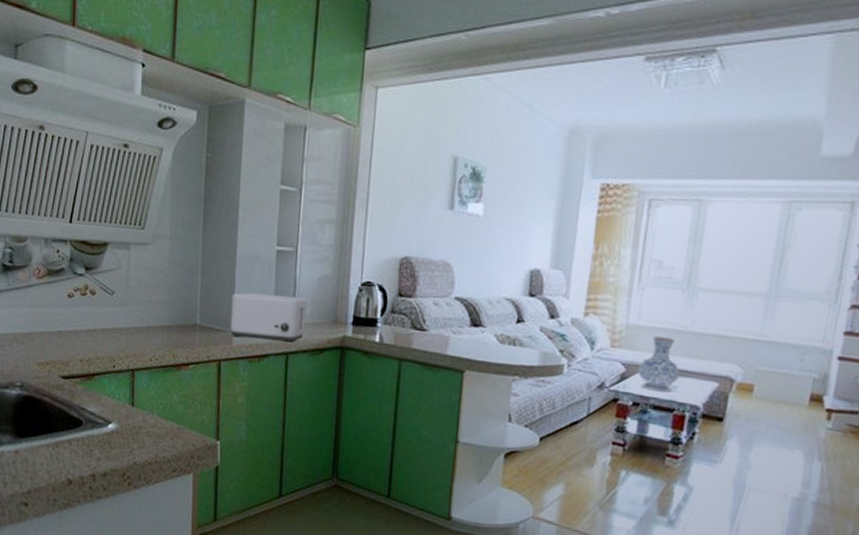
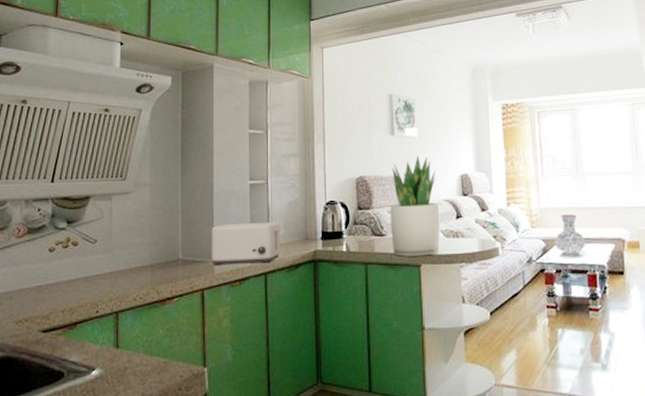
planter: none [433,239,500,362] -> present [389,156,440,257]

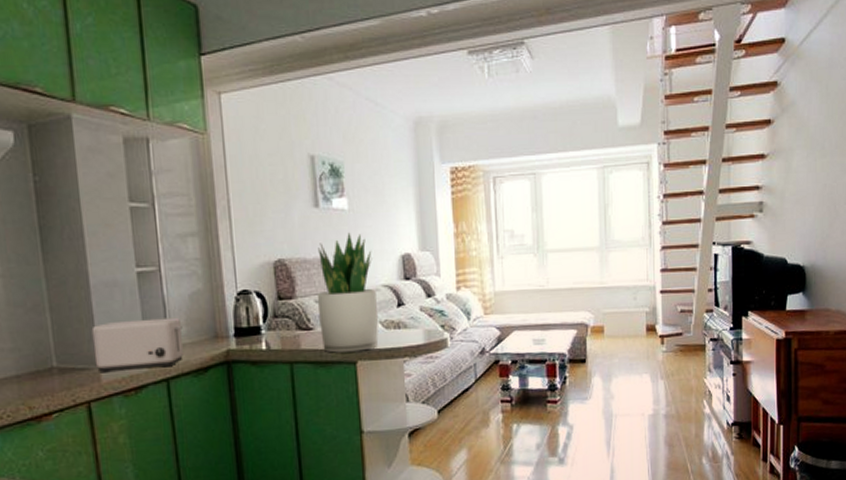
vase: present [555,214,585,258] -> none [511,298,545,348]

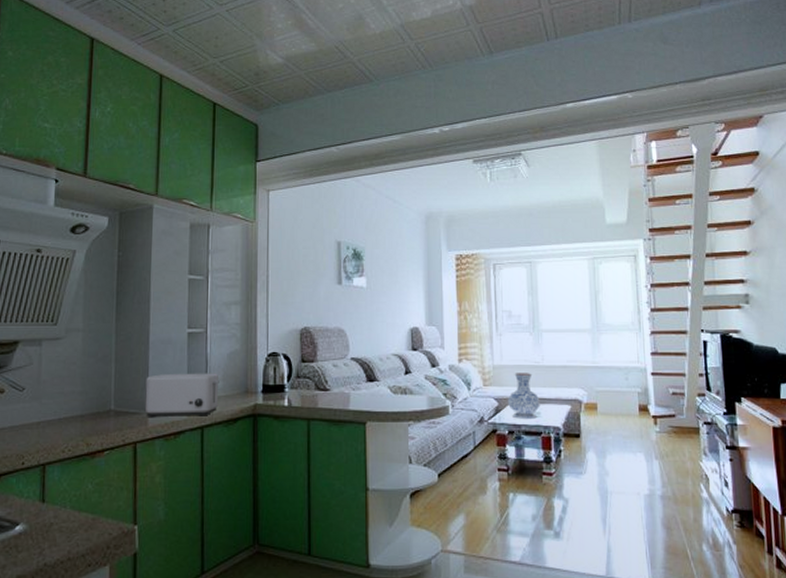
planter: present [316,232,379,353] -> none [335,307,387,413]
vase: none [511,298,545,348] -> present [508,373,540,419]

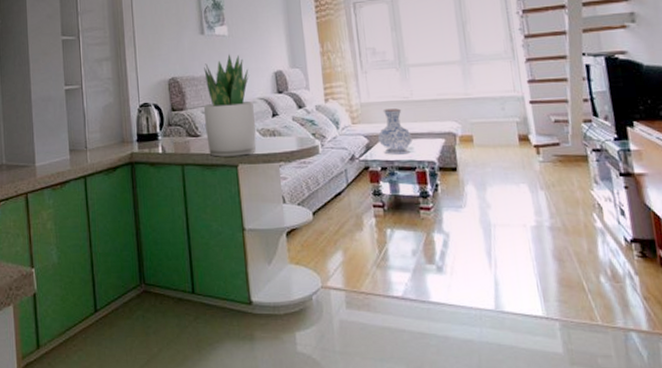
toaster: present [144,373,219,417] -> none [31,125,97,169]
planter: none [335,307,387,413] -> present [203,54,257,157]

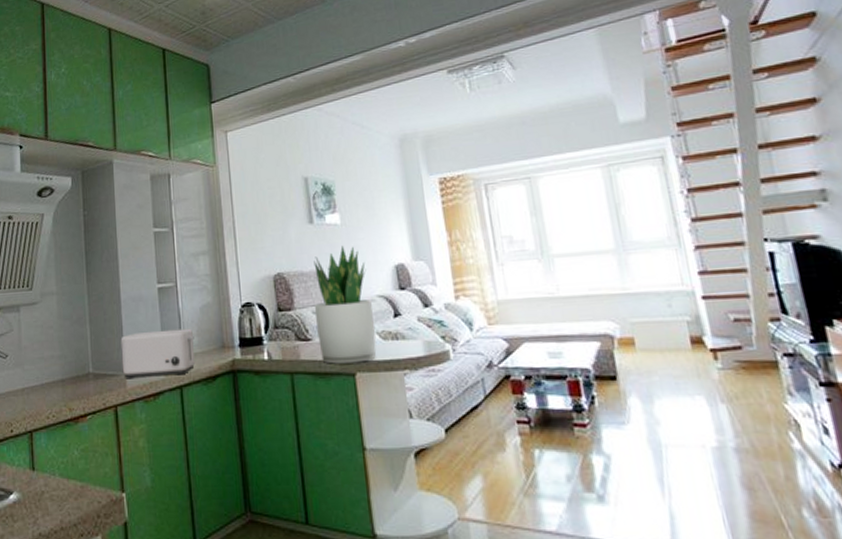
toaster: none [31,125,97,169] -> present [120,328,195,378]
vase: present [378,108,412,155] -> none [520,306,561,361]

